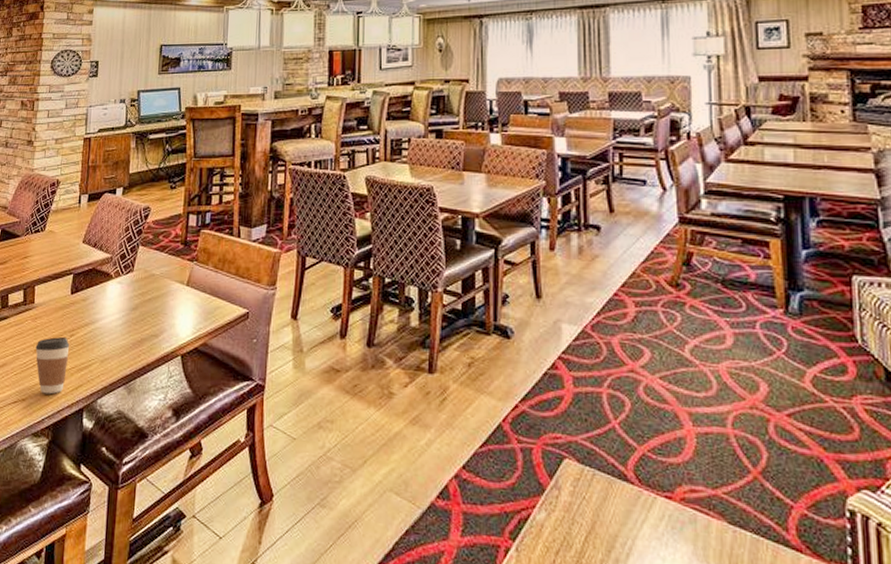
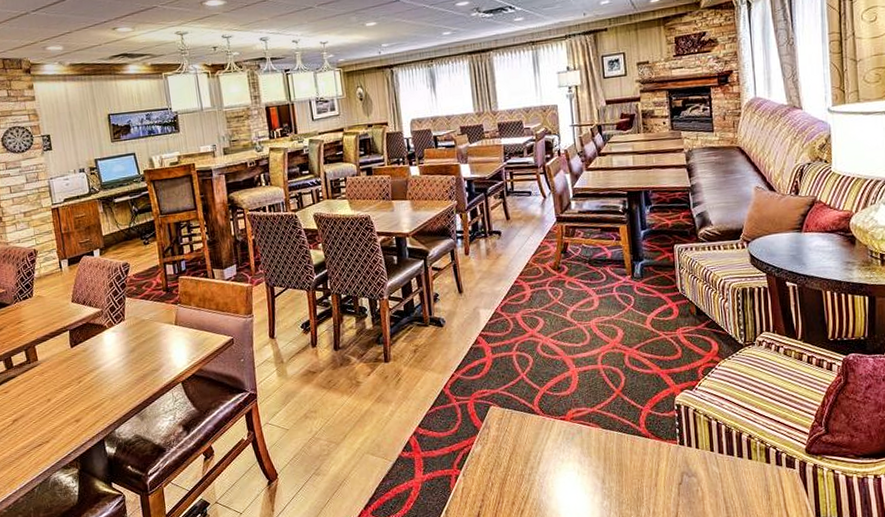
coffee cup: present [35,337,70,394] -> none [48,385,83,434]

